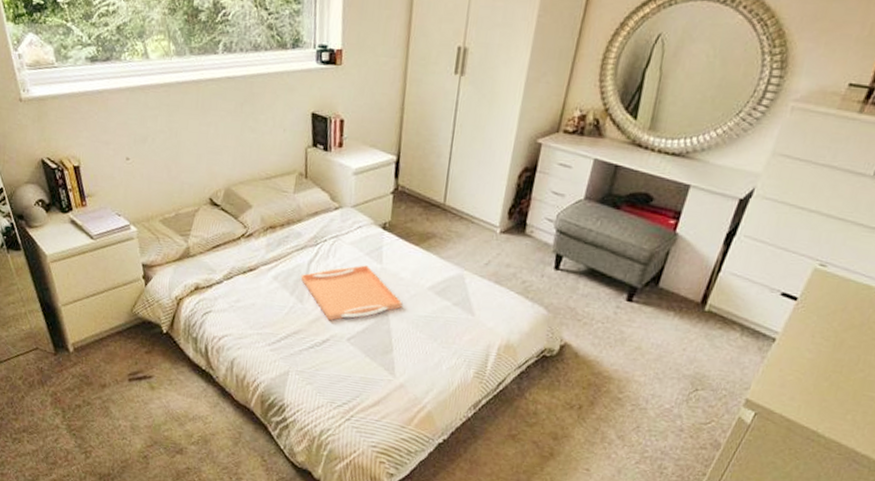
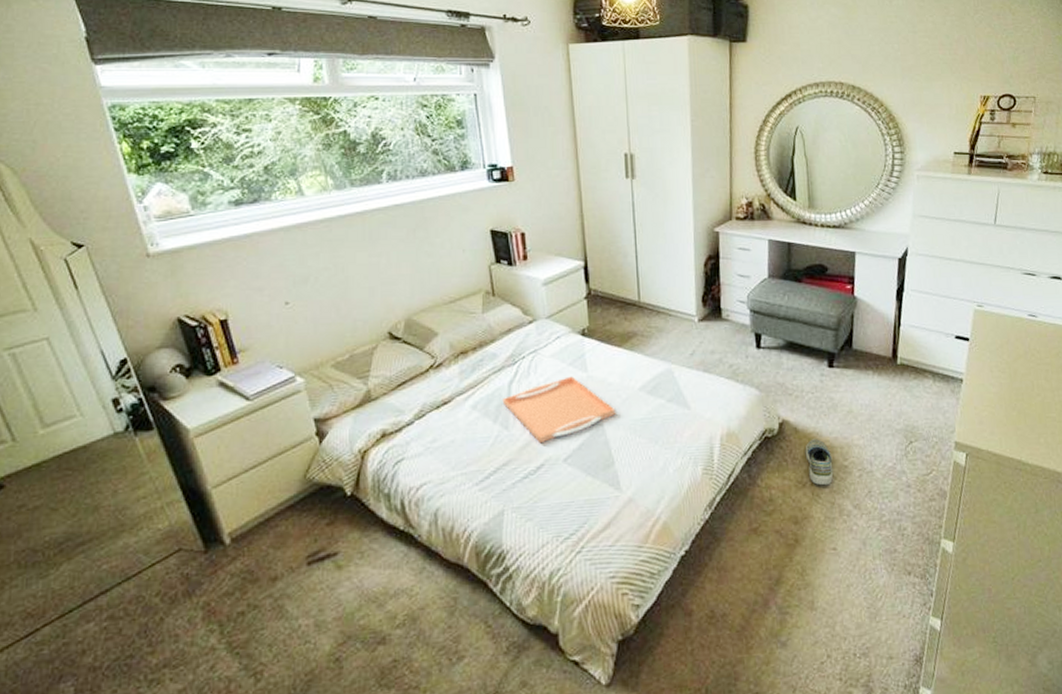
shoe: none [579,366,608,413] -> present [805,439,834,486]

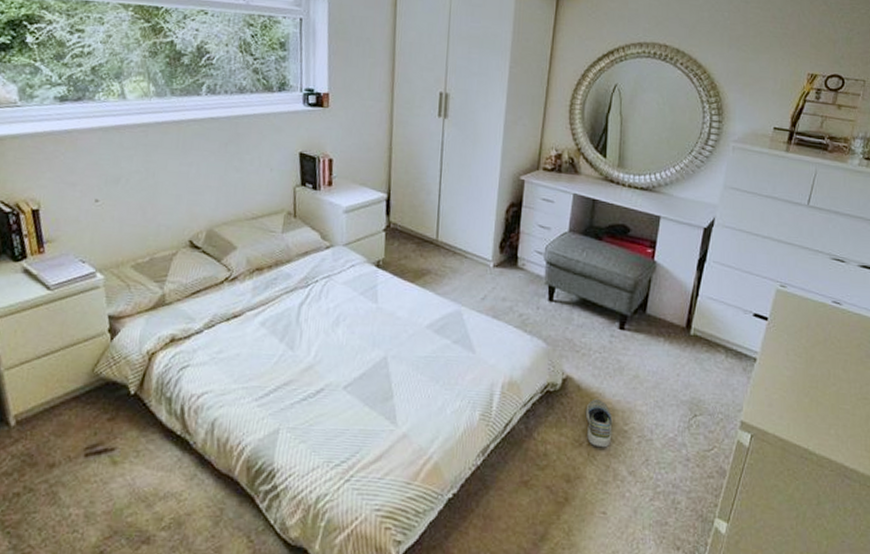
serving tray: present [502,376,616,444] -> none [291,305,401,368]

